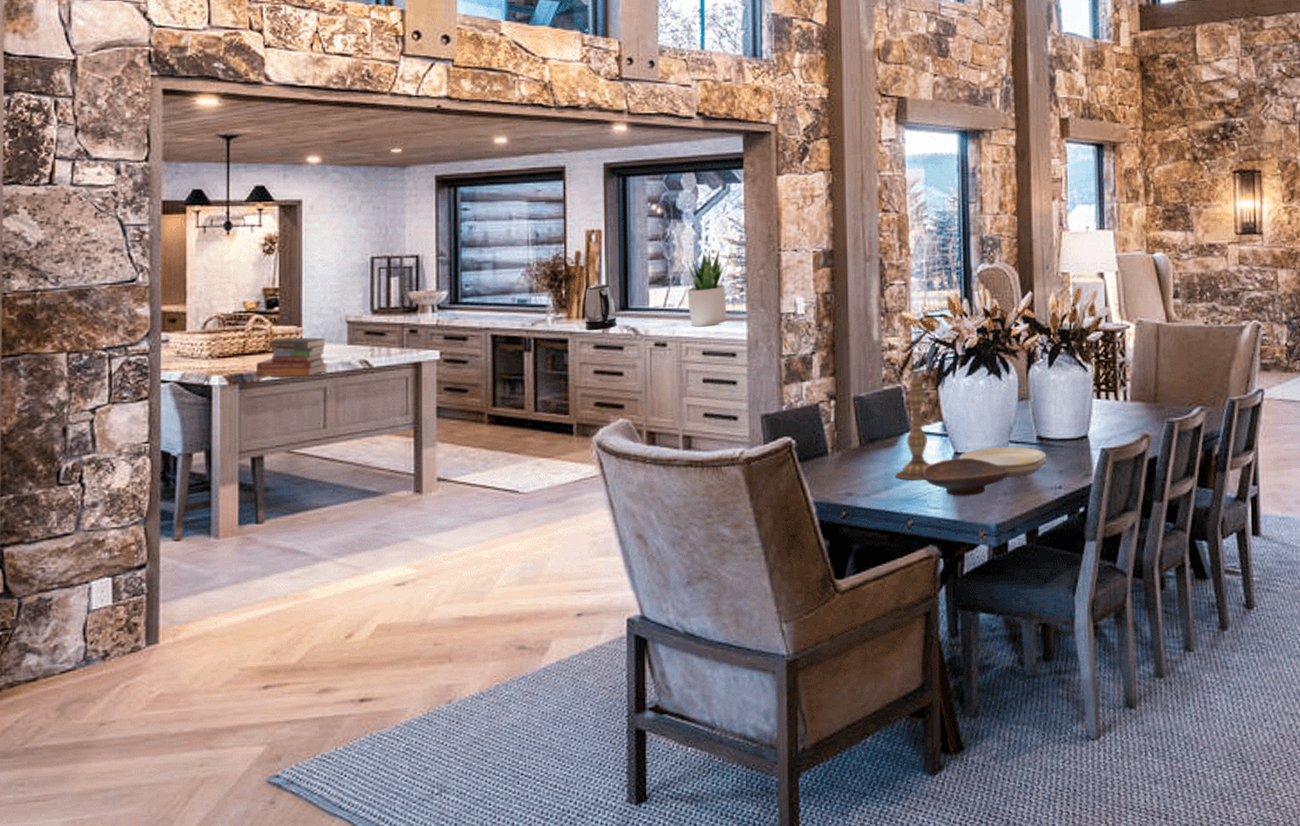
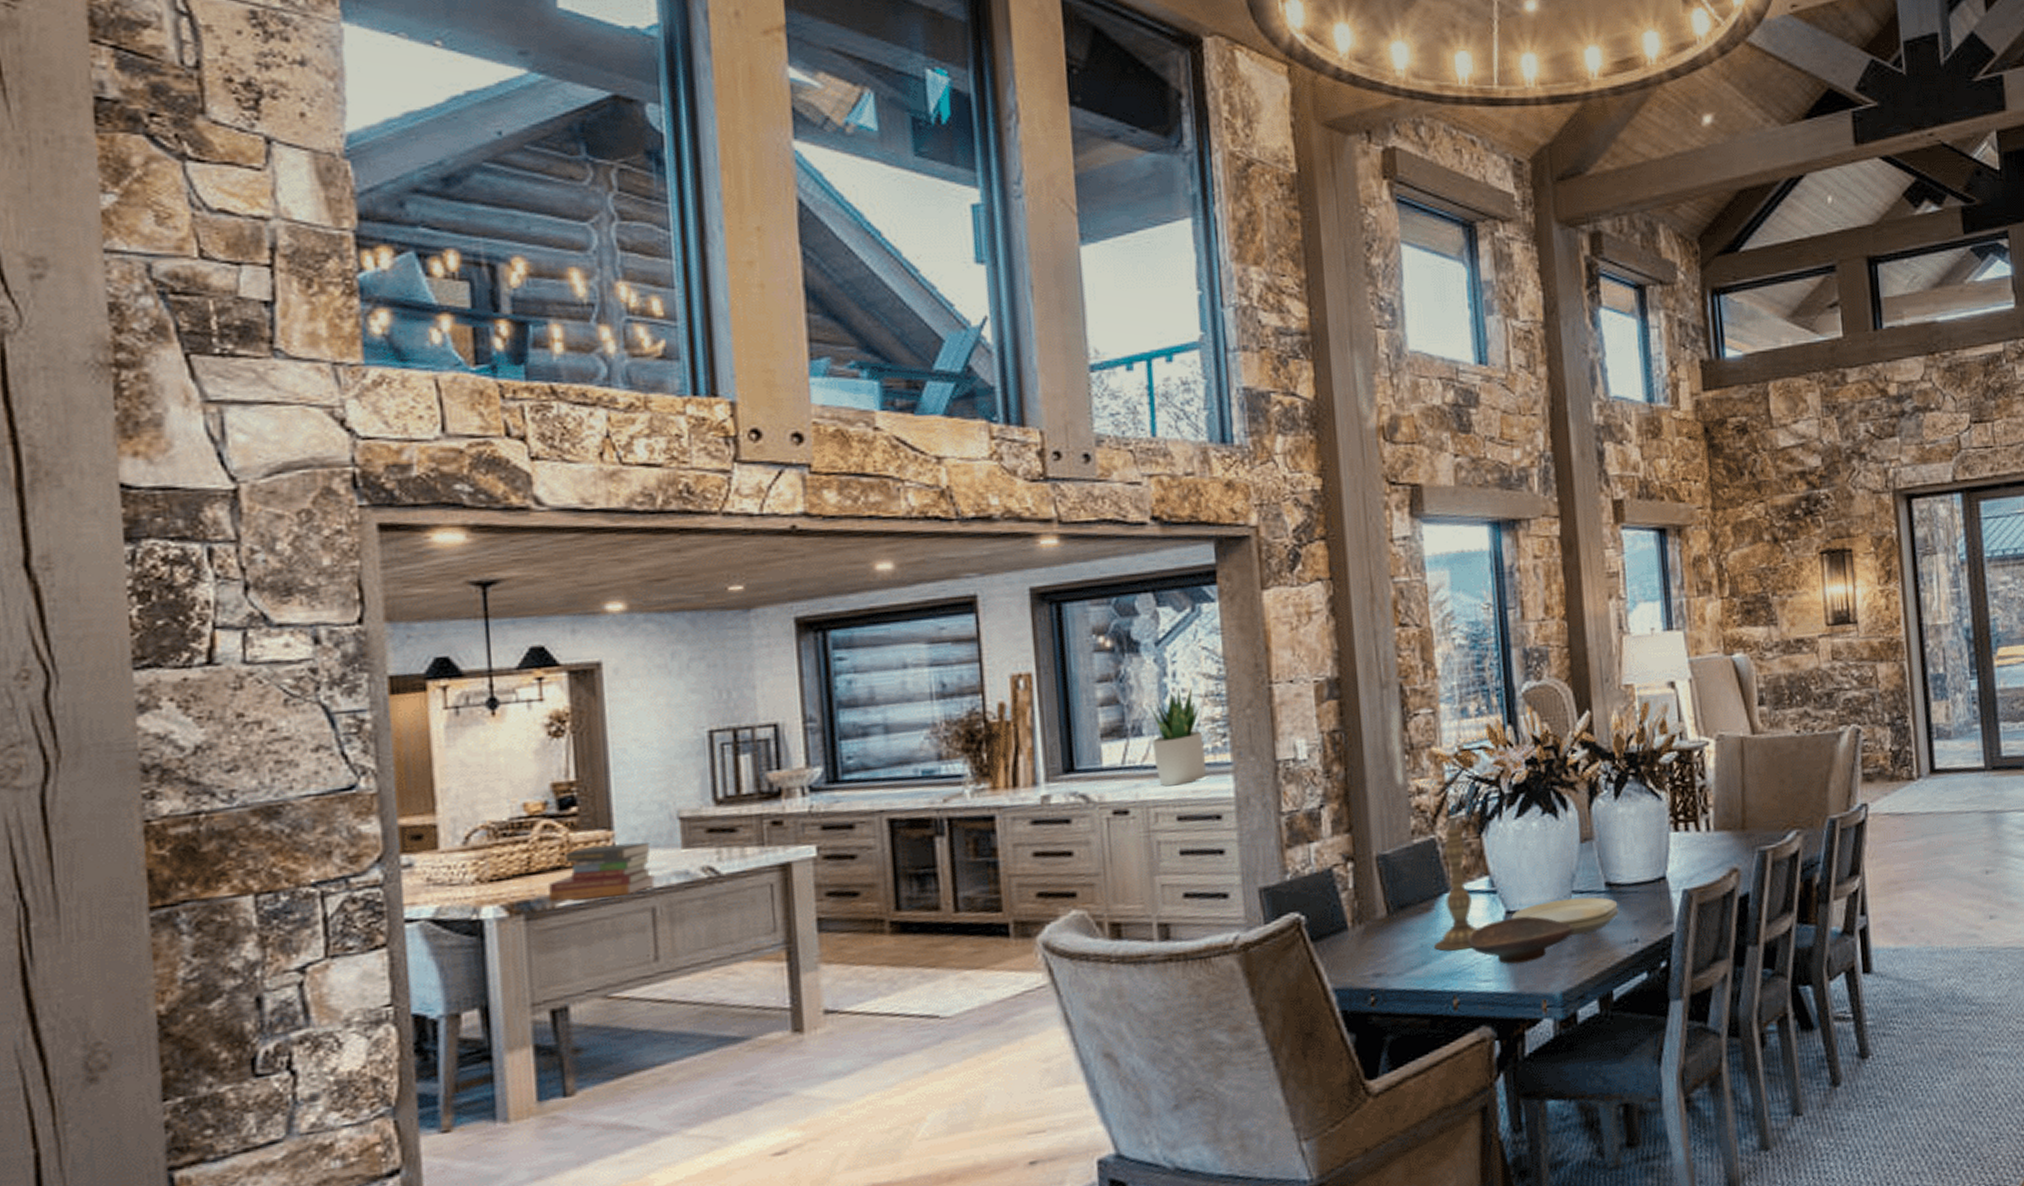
kettle: present [584,284,617,331] -> none [1014,742,1061,803]

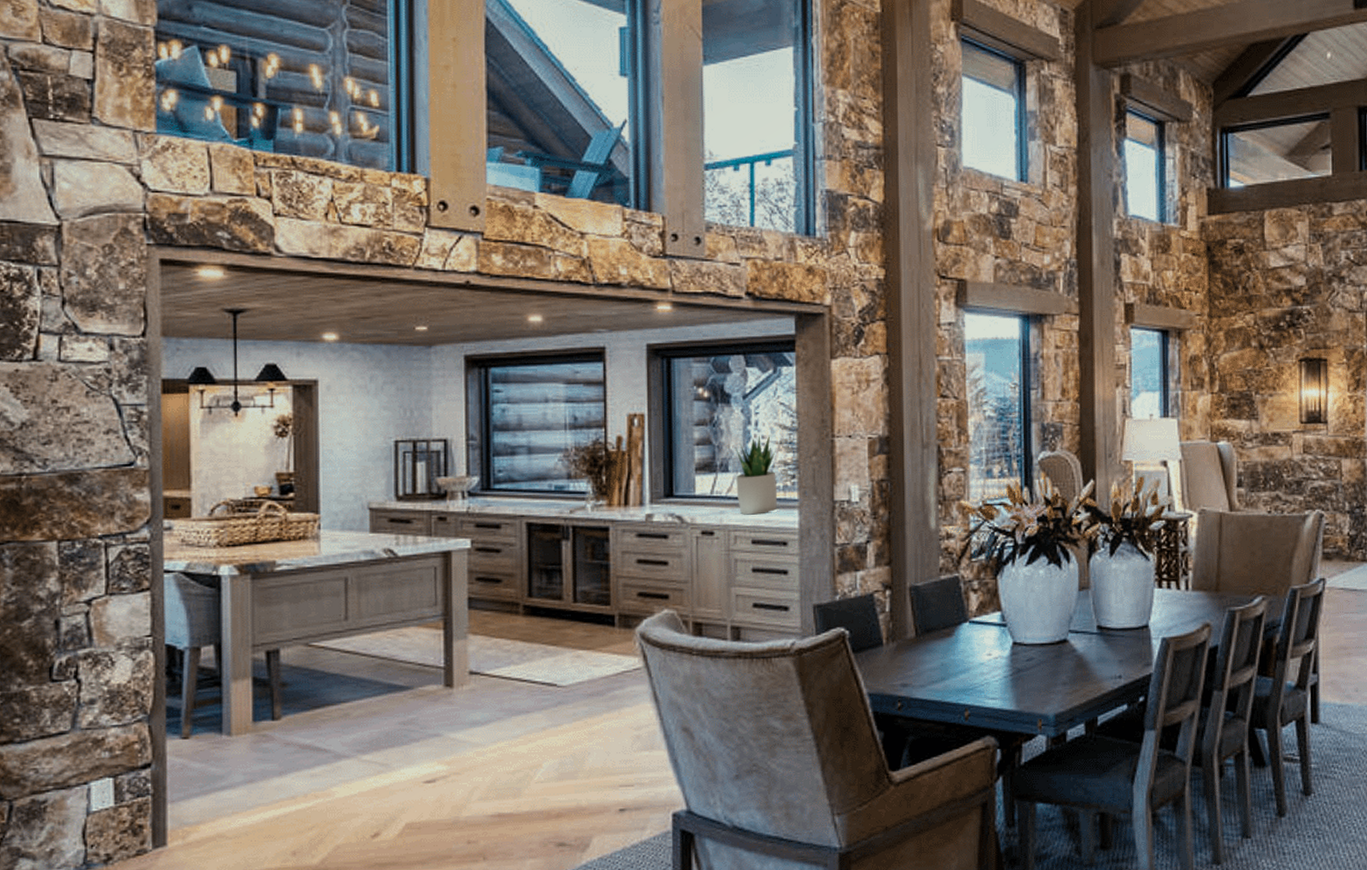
books: present [548,842,655,902] -> none [269,524,348,567]
candlestick: present [1434,814,1478,952] -> none [953,557,989,672]
decorative bowl: present [1467,916,1574,964] -> none [980,648,1069,687]
plate: present [1511,897,1619,935] -> none [1017,636,1107,667]

